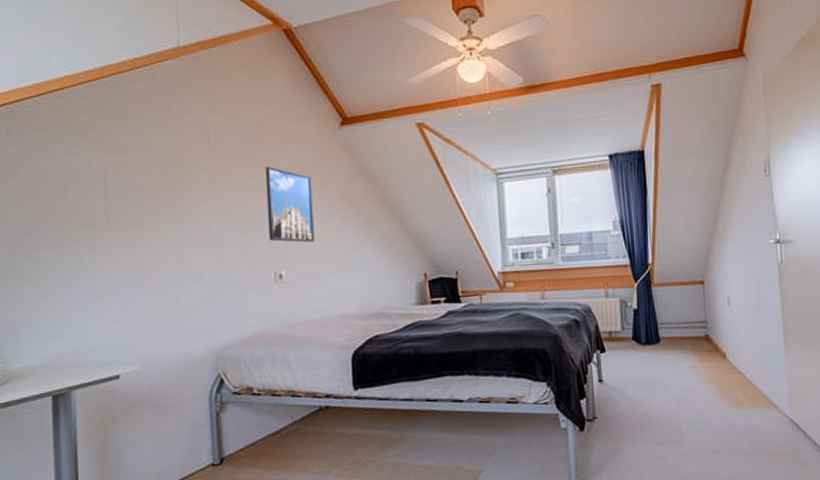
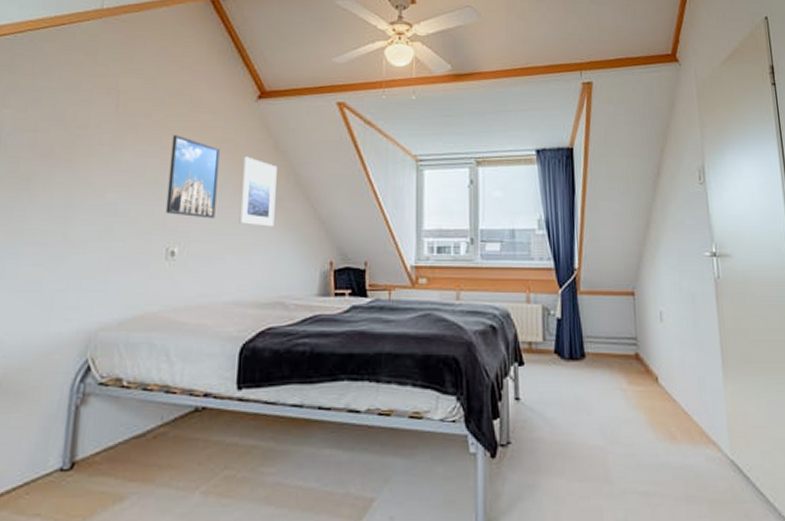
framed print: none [334,182,370,246] -> present [238,156,277,227]

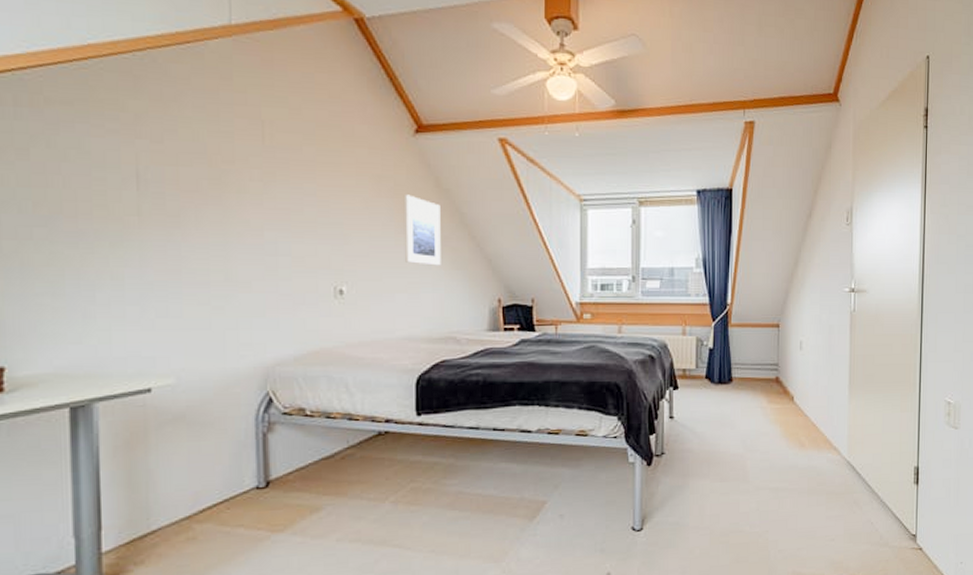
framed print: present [165,135,220,219] -> none [328,171,381,258]

